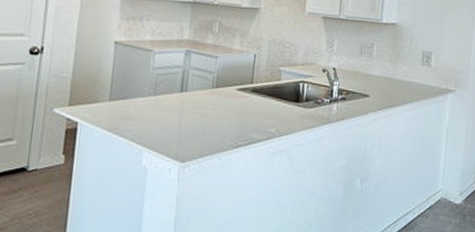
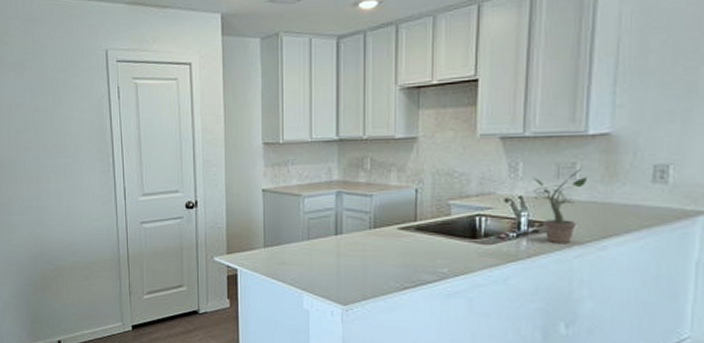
potted plant: none [343,48,380,110] -> present [533,167,586,243]

